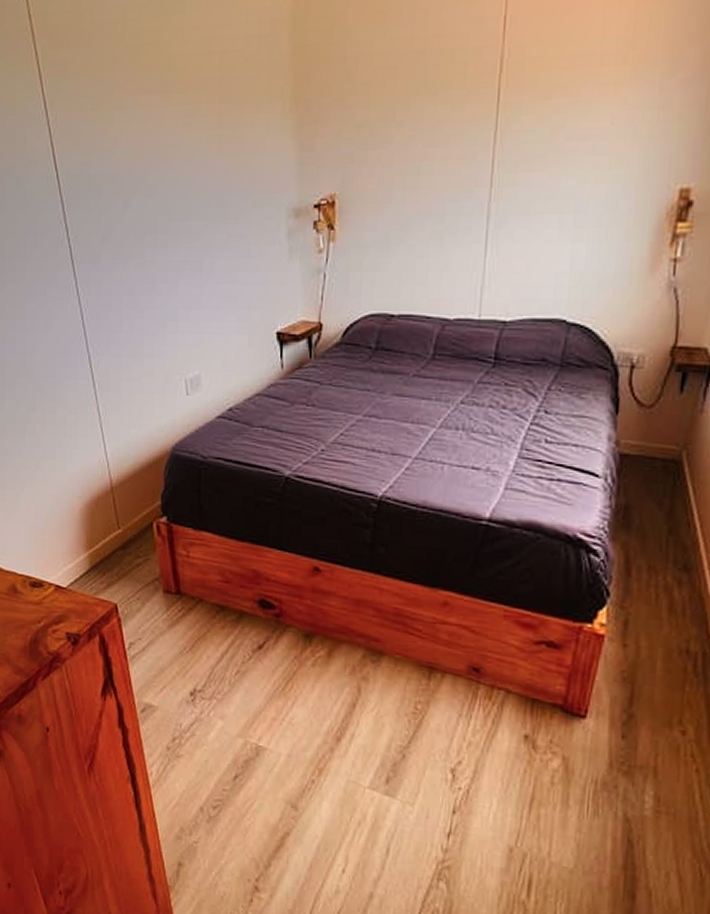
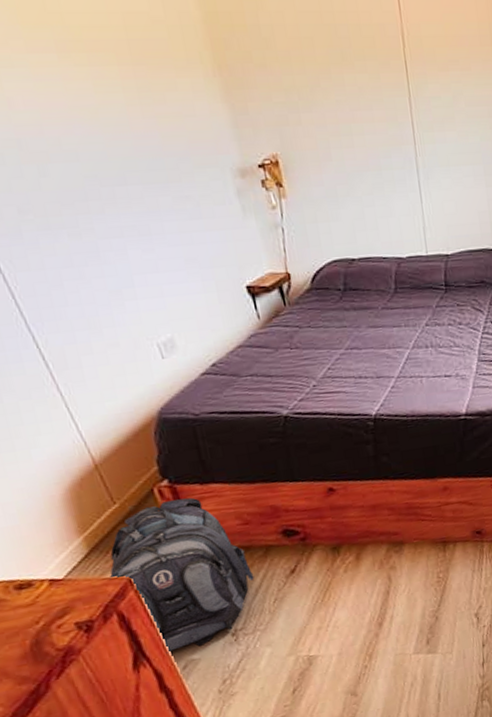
backpack: none [100,538,223,695] -> present [109,497,255,653]

